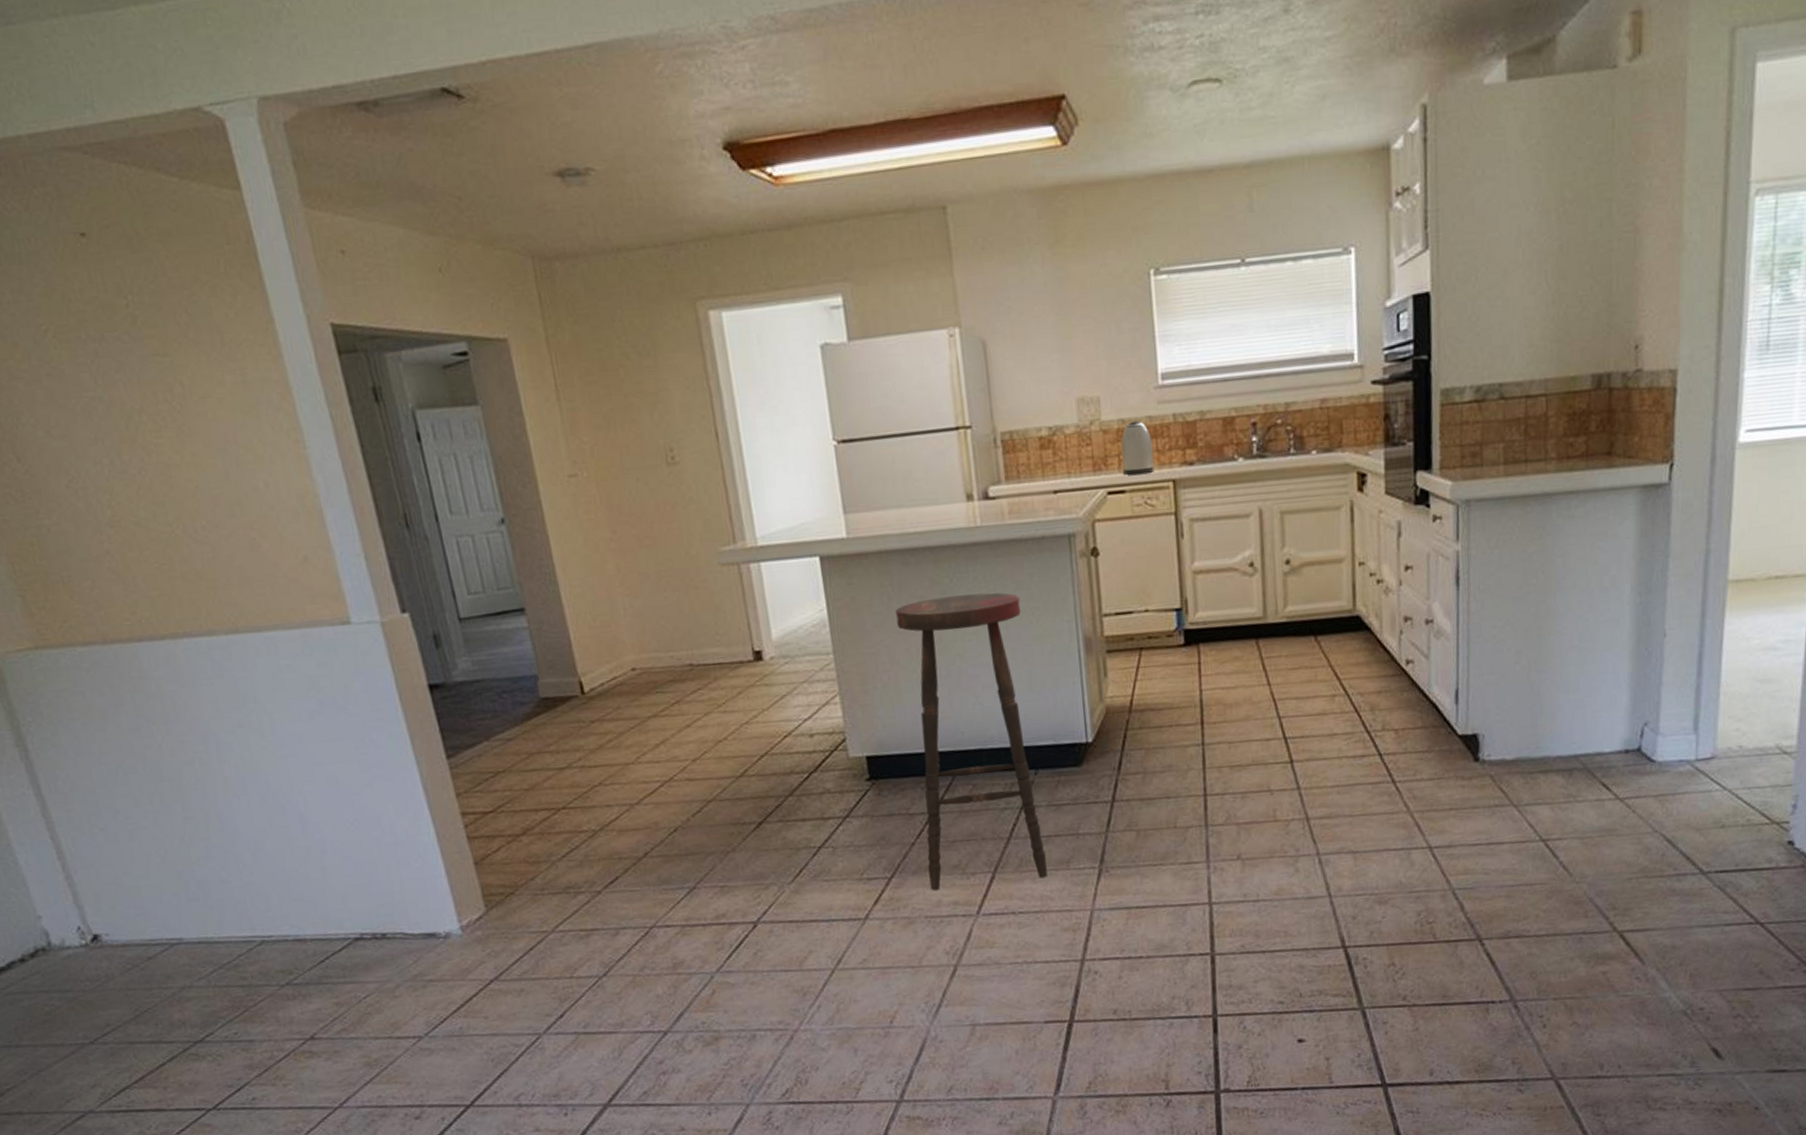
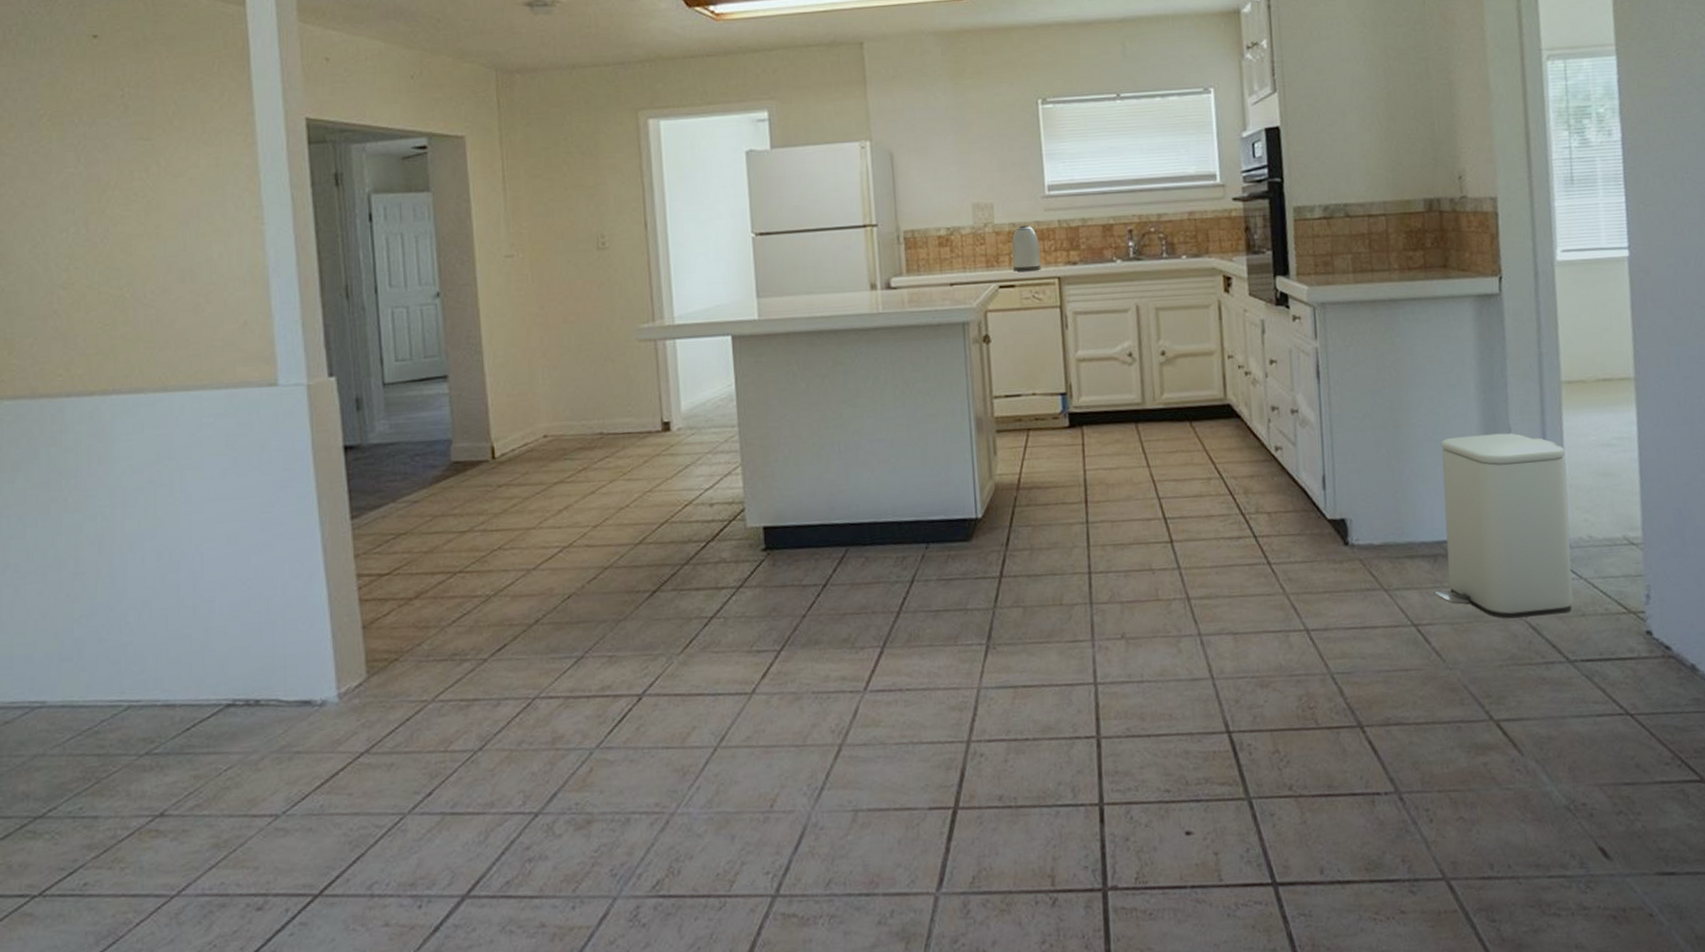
bar stool: present [896,592,1048,891] -> none [800,373,935,665]
pedal bin: none [1567,638,1724,832] -> present [1434,433,1573,619]

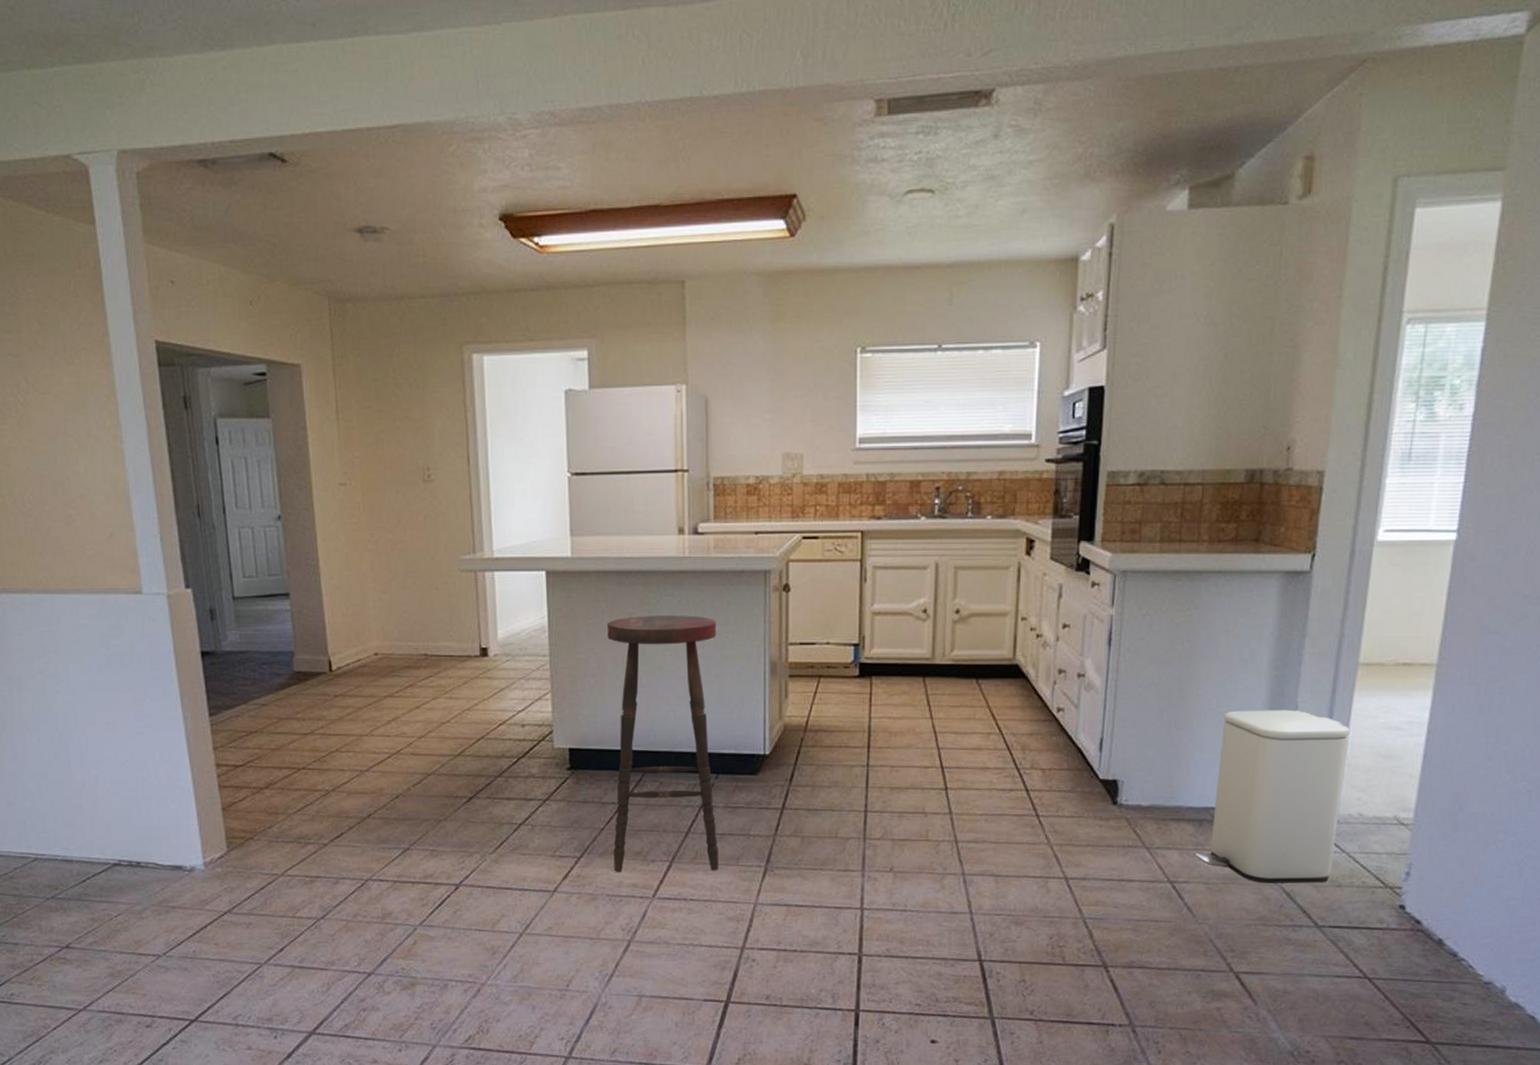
bar stool: none [800,373,935,665] -> present [607,615,718,872]
kettle: present [1011,225,1041,272] -> none [817,477,846,524]

